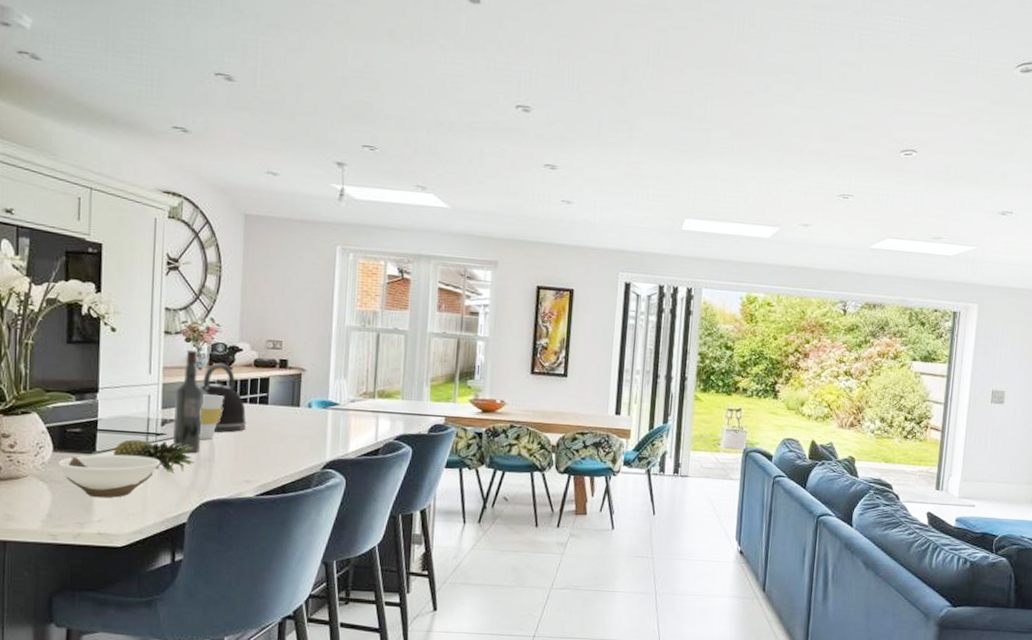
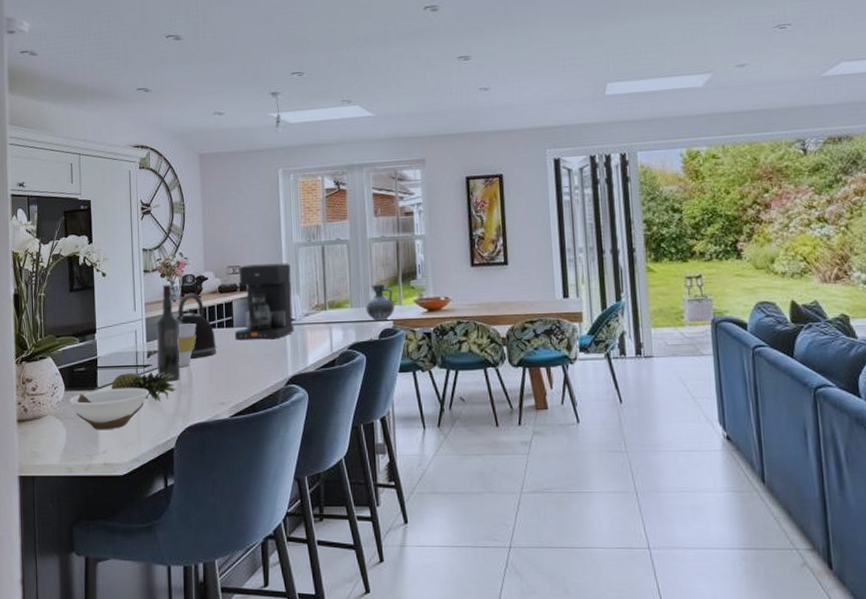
coffee maker: none [269,341,340,422] -> present [235,263,294,341]
ceramic jug: none [417,379,448,417] -> present [365,283,395,321]

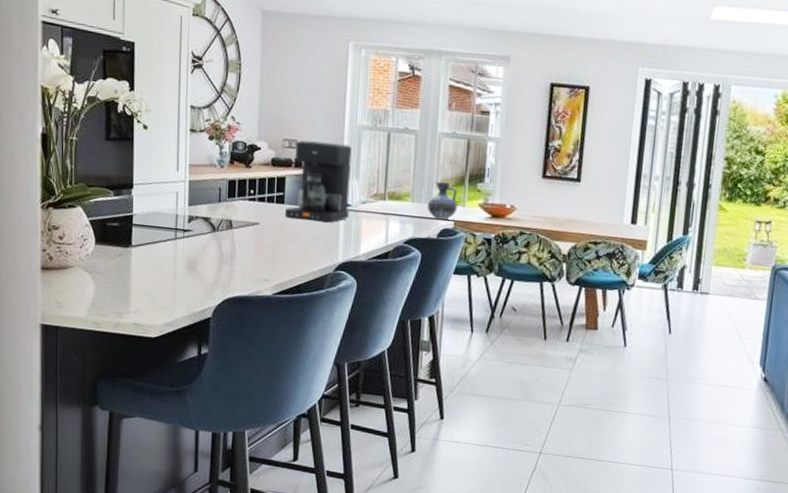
bowl: present [69,387,150,430] -> none [99,248,188,291]
fruit: present [111,371,177,402] -> none [147,235,218,269]
wine bottle: present [156,285,181,382] -> none [199,148,226,251]
kettle: present [177,293,217,359] -> none [223,161,265,231]
cup: present [178,323,196,368] -> none [223,192,244,238]

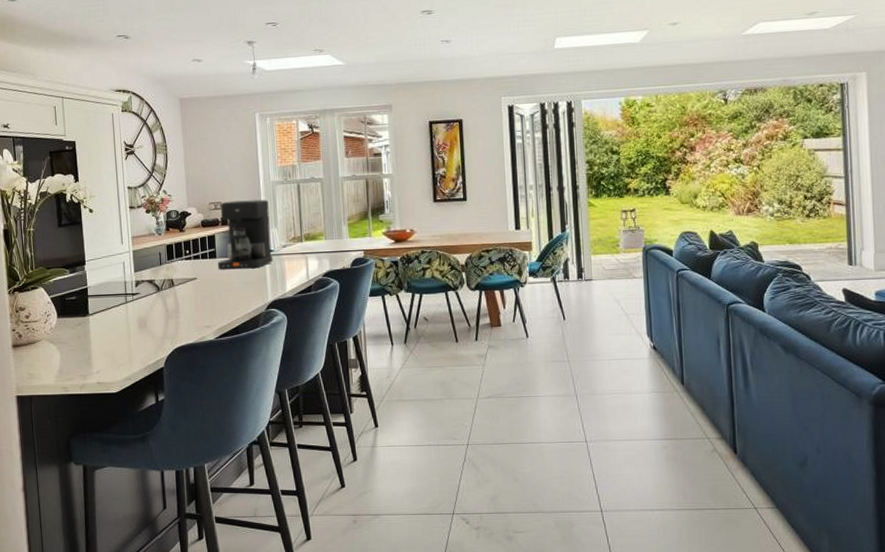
ceramic jug: present [427,181,457,221] -> none [338,218,365,252]

